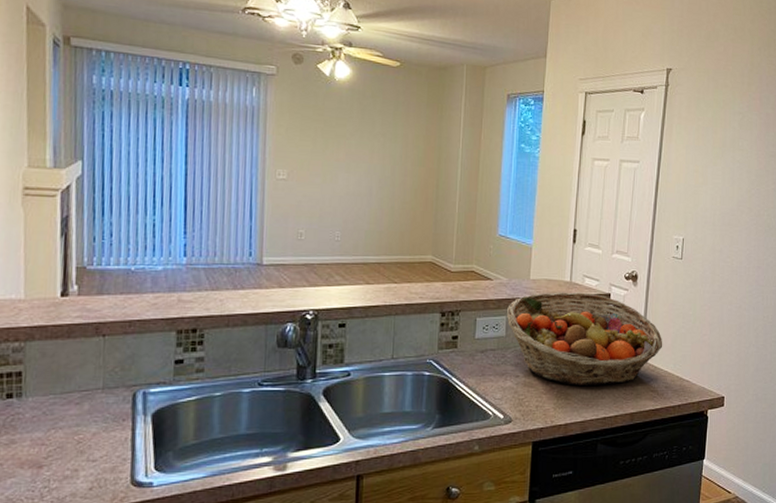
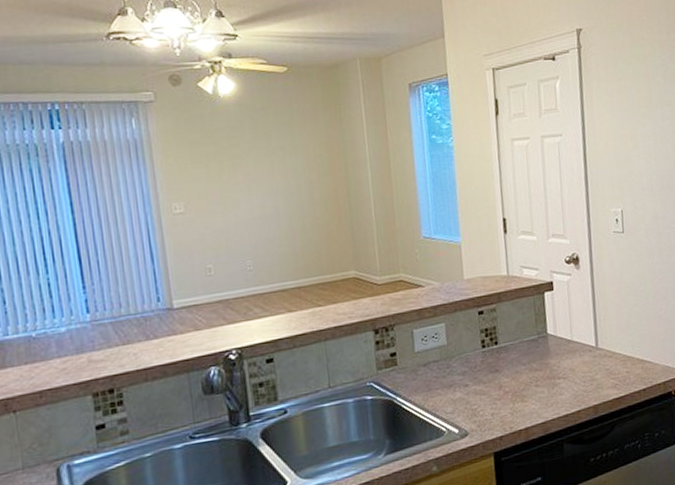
fruit basket: present [507,292,663,386] -> none [444,284,618,386]

